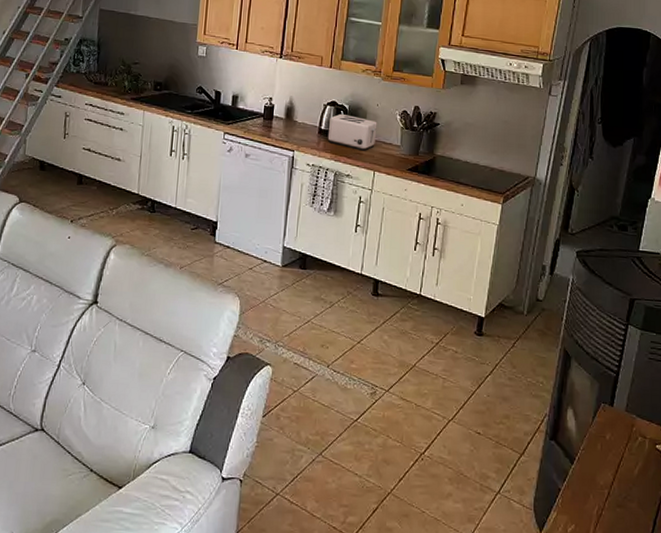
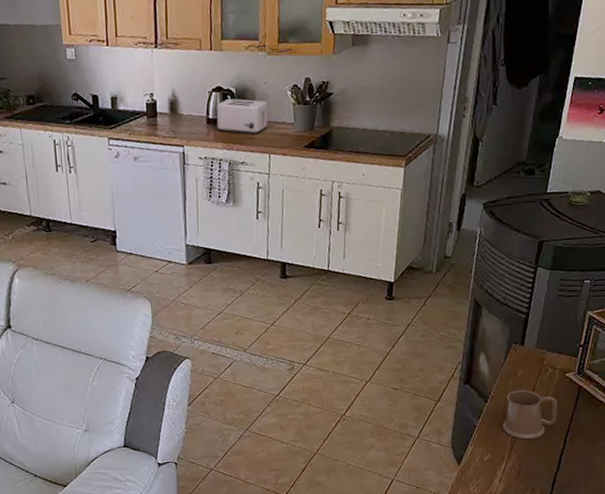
mug: none [588,455,648,515] -> present [502,389,558,440]

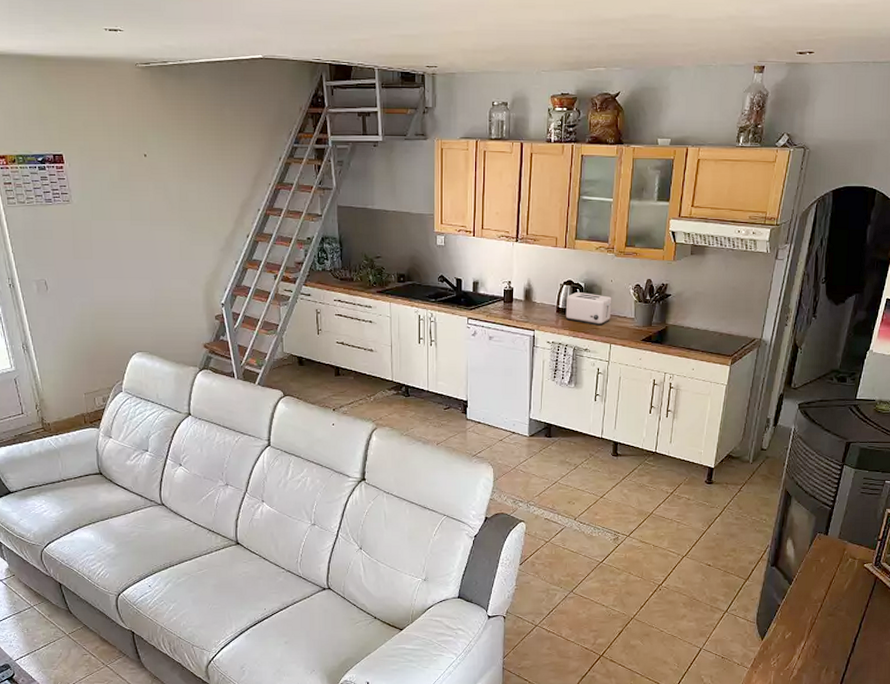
mug: present [502,389,558,440] -> none [803,575,856,622]

